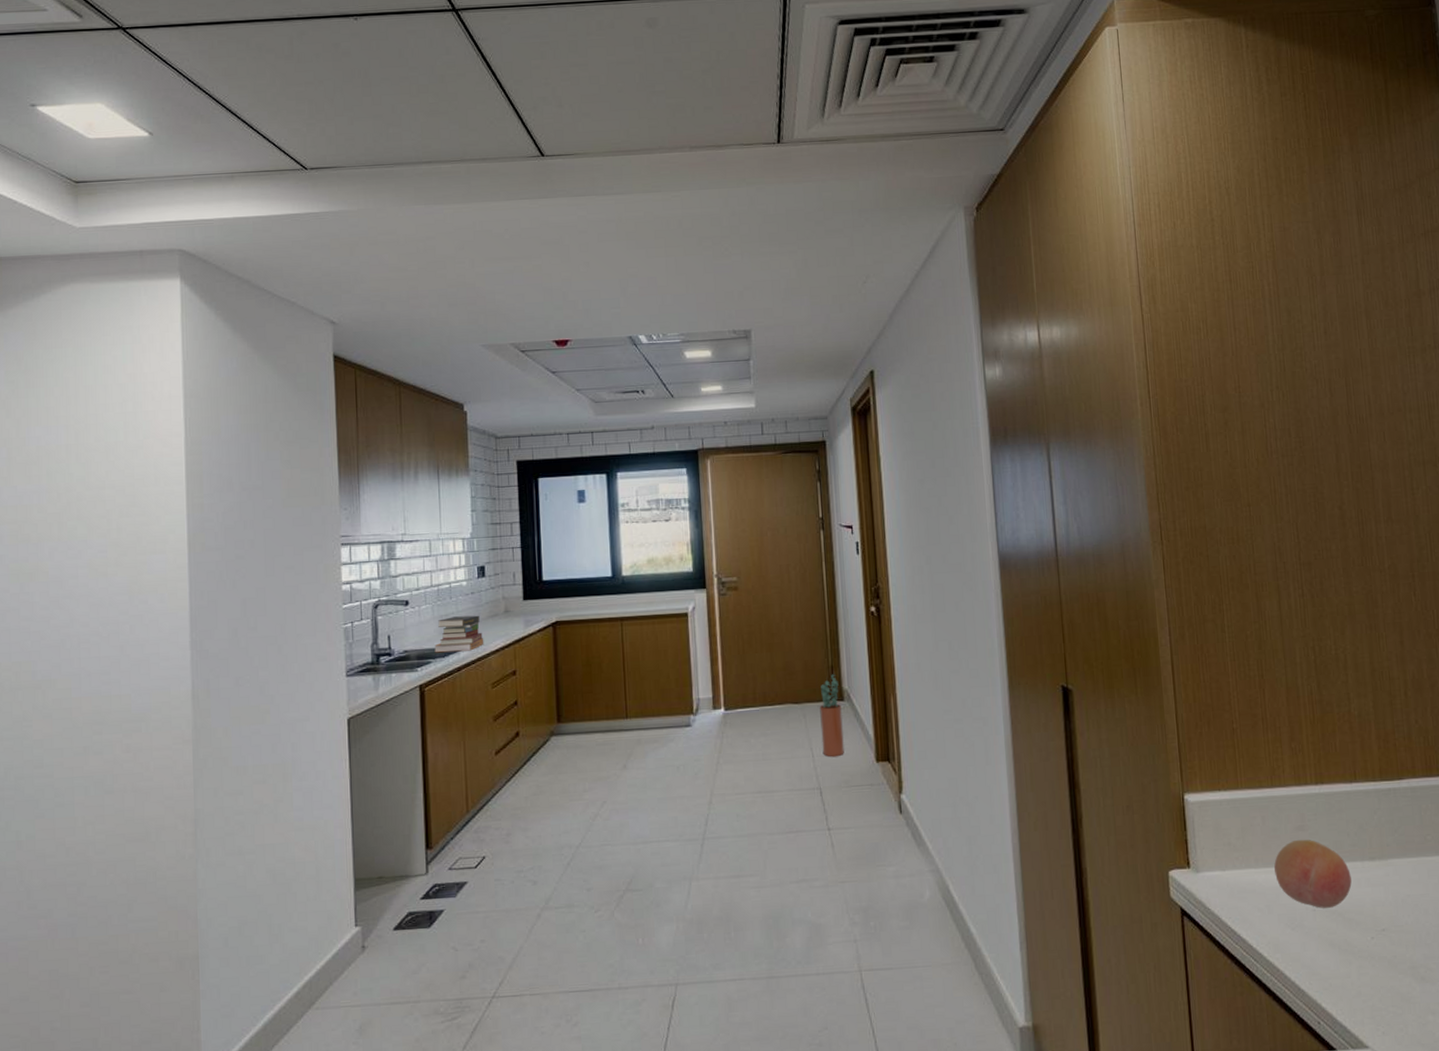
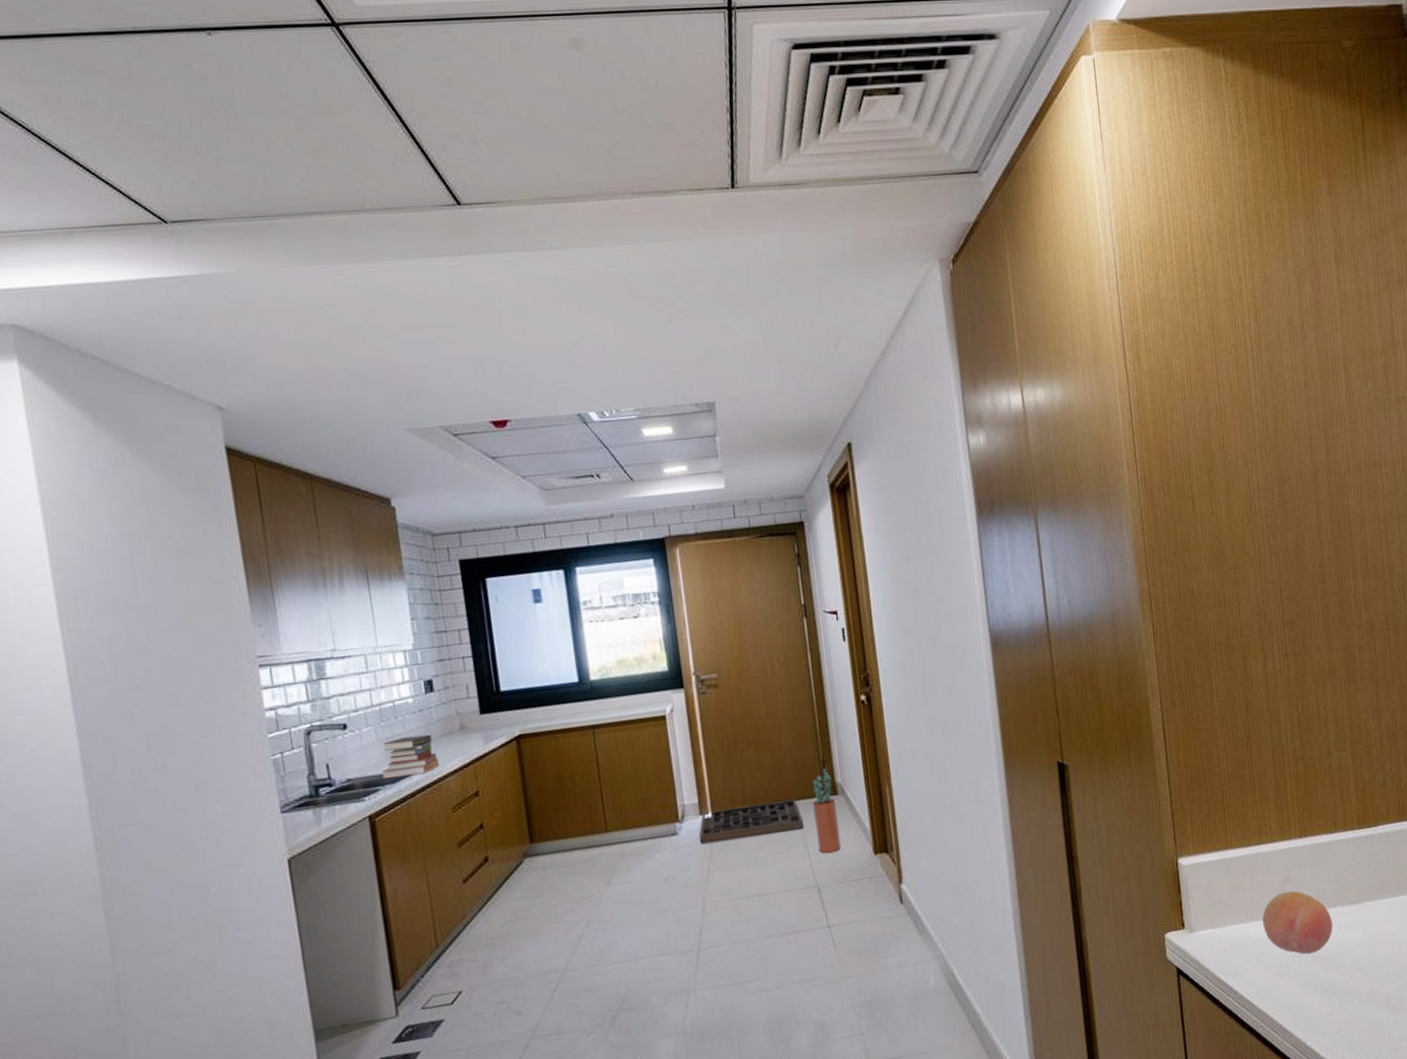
doormat: none [711,702,810,738] -> present [699,799,804,845]

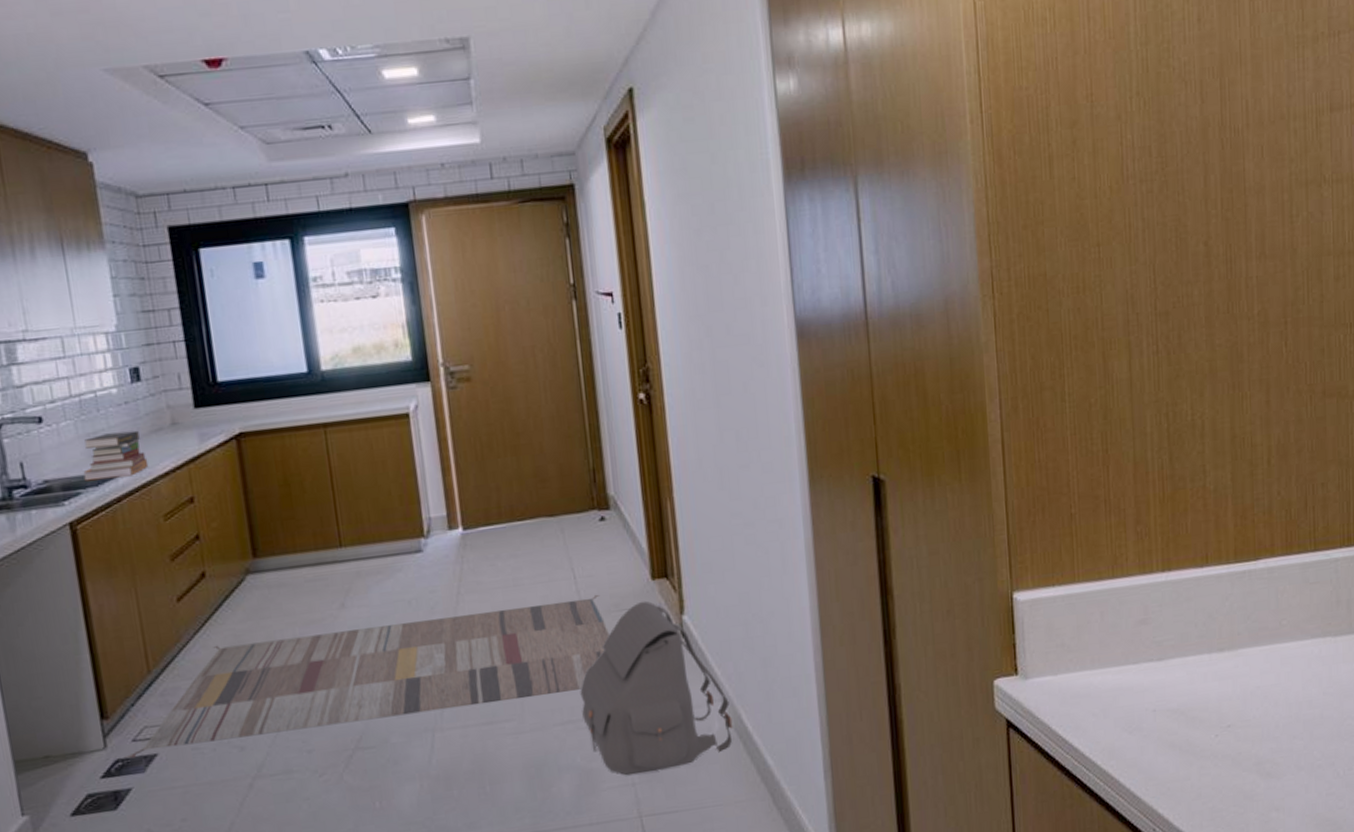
rug: none [414,868,840,1025] -> present [125,594,611,759]
doormat: present [699,799,804,845] -> none [448,514,570,564]
vase: present [813,764,841,854] -> none [580,474,613,578]
satchel: none [814,872,946,1027] -> present [580,600,733,776]
fruit: present [1262,890,1333,955] -> none [1112,633,1197,708]

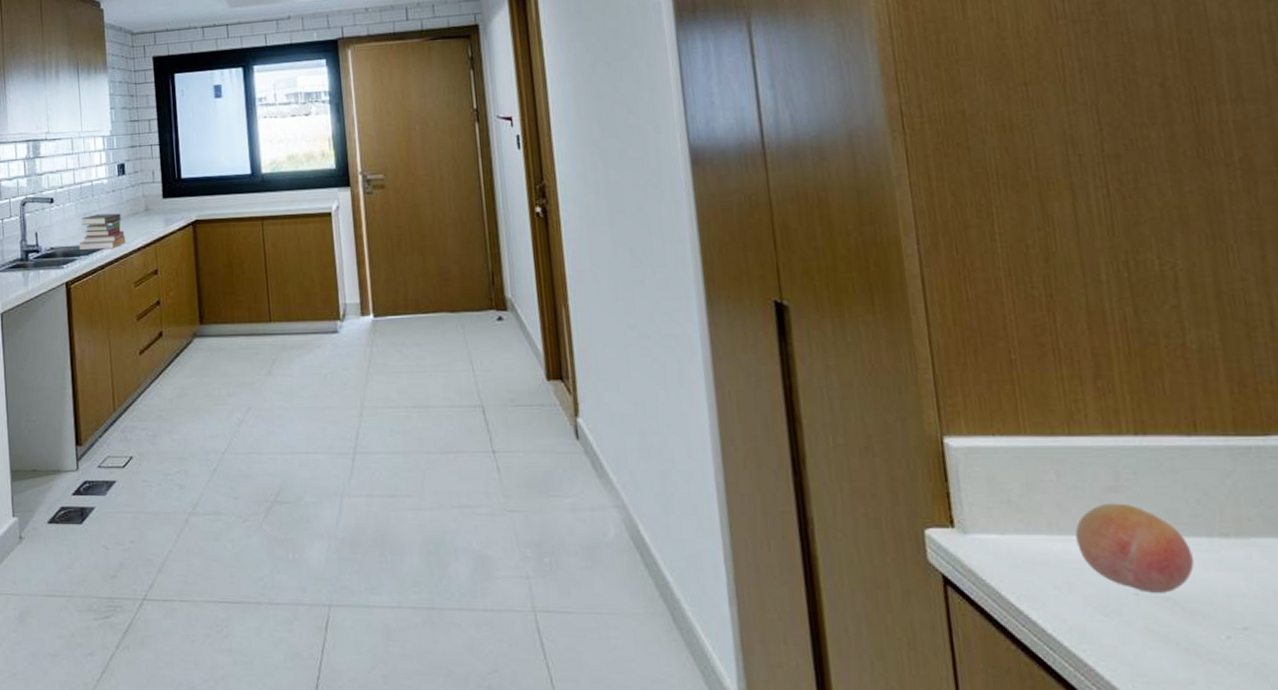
rug: present [125,594,611,759] -> none [91,388,507,482]
satchel: present [580,600,733,776] -> none [476,399,629,568]
fruit: none [1112,633,1197,708] -> present [1075,503,1194,593]

